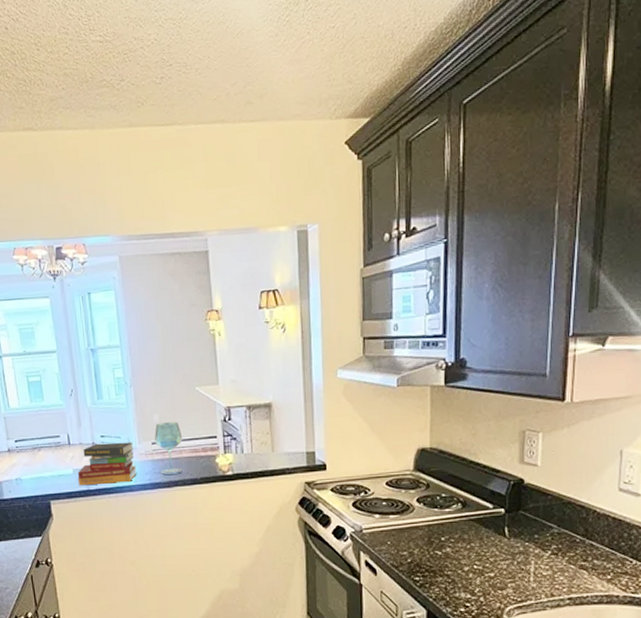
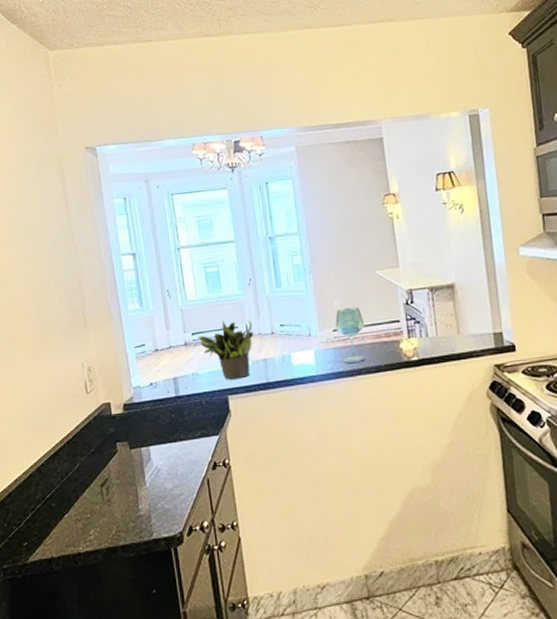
potted plant: none [20,428,75,486] -> present [197,320,254,380]
books: present [77,442,137,486] -> none [256,329,318,379]

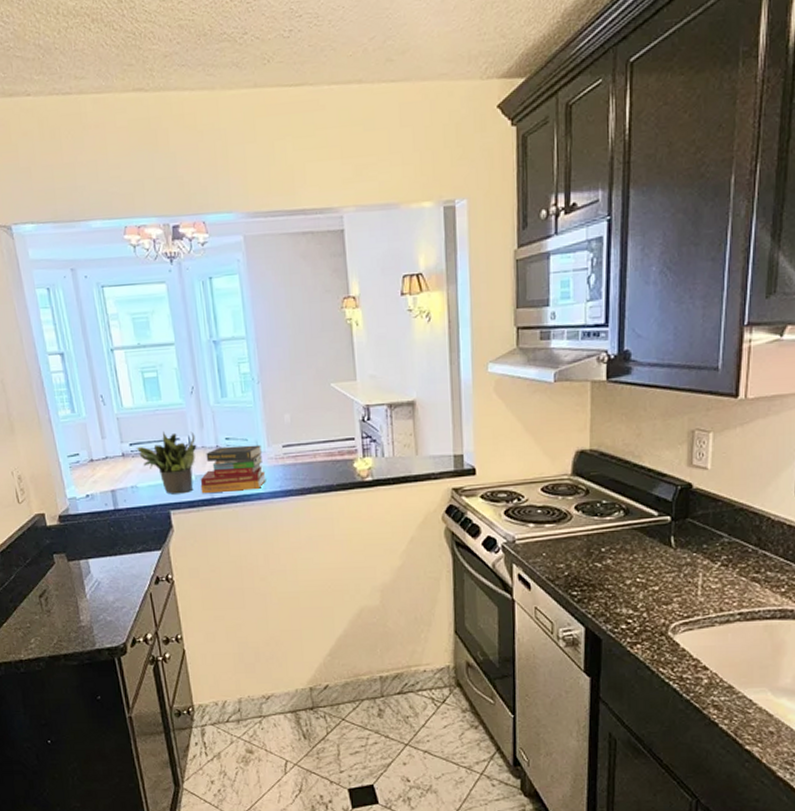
books: none [256,329,318,379] -> present [200,444,266,494]
wine glass: present [335,306,366,363] -> none [285,421,317,481]

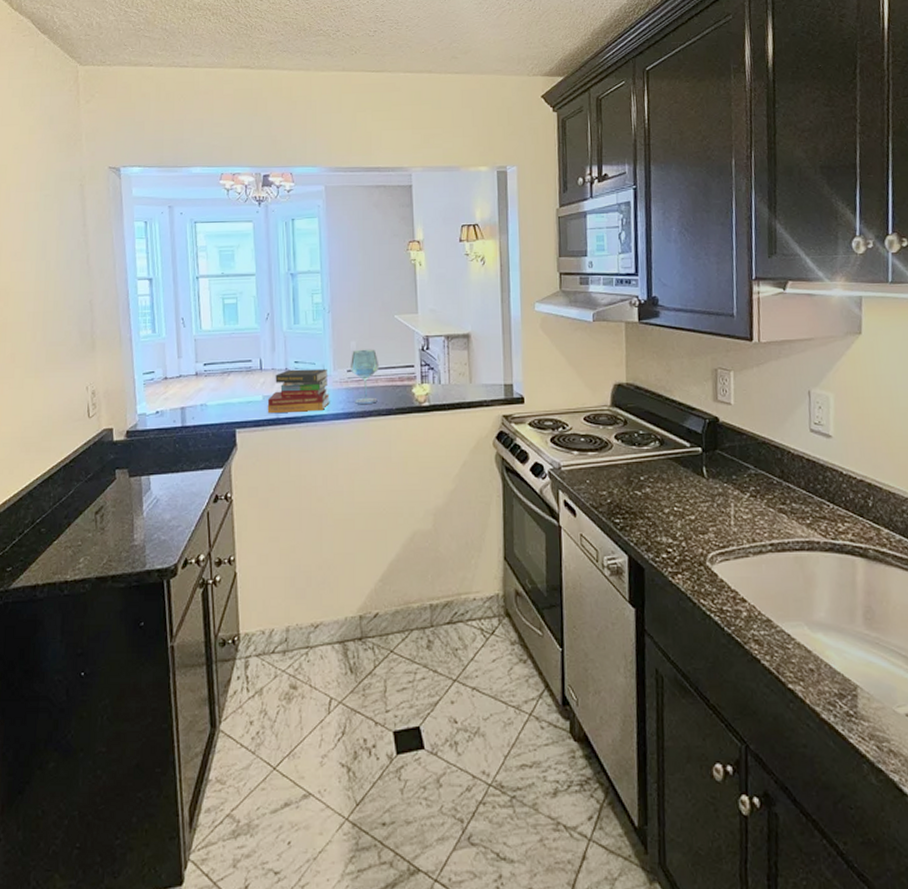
potted plant: present [136,430,197,495] -> none [209,352,267,413]
wine glass: none [285,421,317,481] -> present [350,349,380,404]

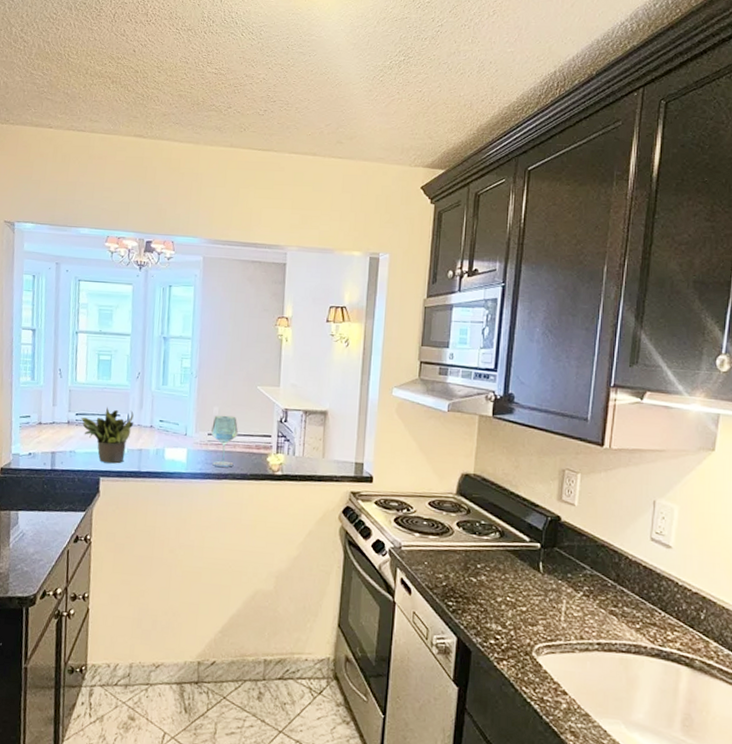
potted plant: none [209,352,267,413] -> present [81,406,134,464]
books: present [267,368,330,414] -> none [130,427,190,470]

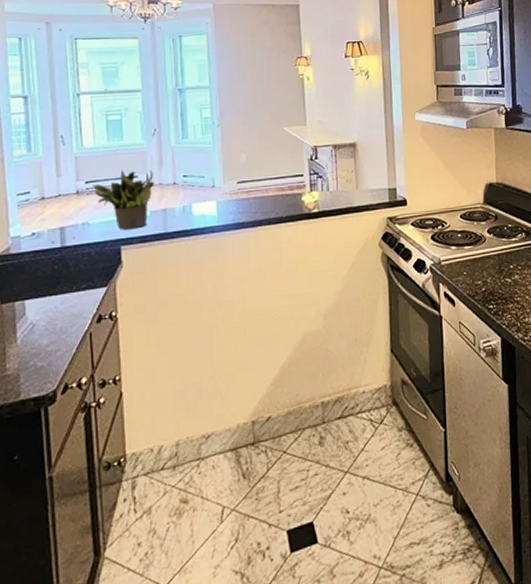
wine glass: present [210,415,239,467] -> none [239,160,270,214]

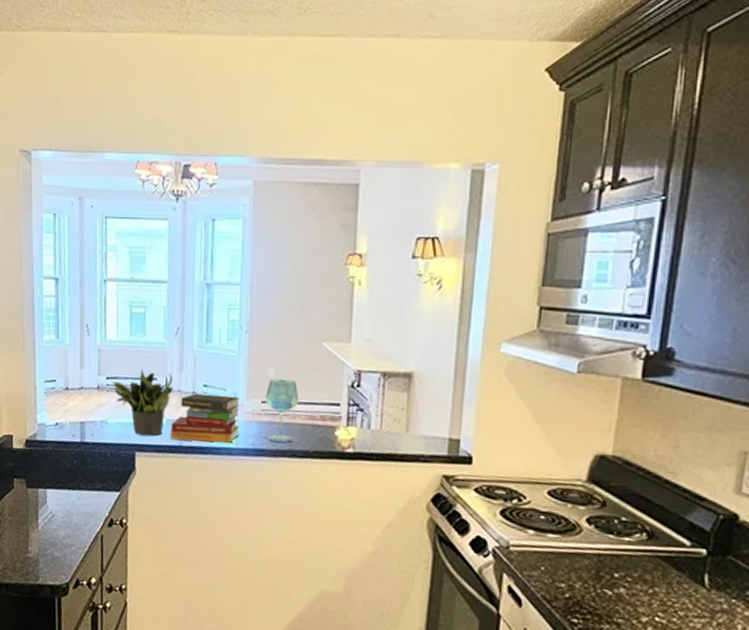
books: none [154,181,220,229] -> present [170,393,240,444]
wine glass: none [239,160,270,214] -> present [264,378,300,443]

